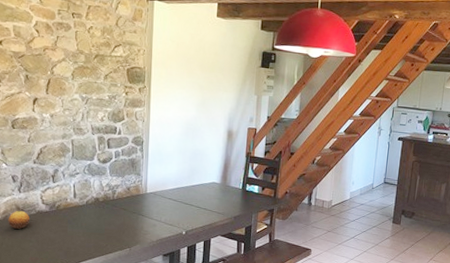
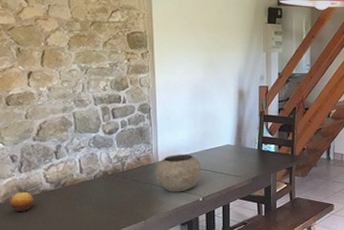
bowl: none [142,187,187,224] -> present [155,153,202,193]

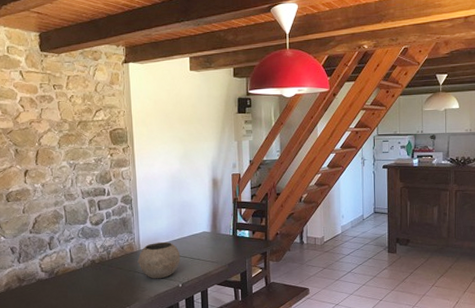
fruit: present [10,191,35,211] -> none [10,280,32,299]

